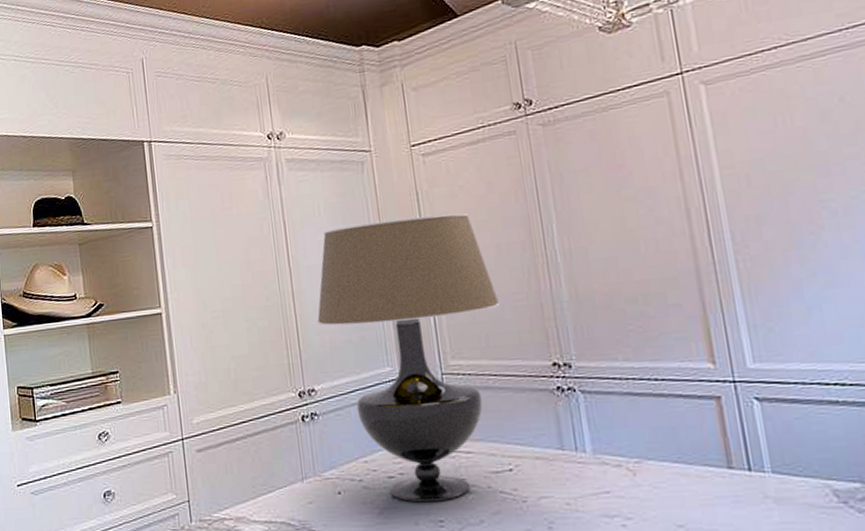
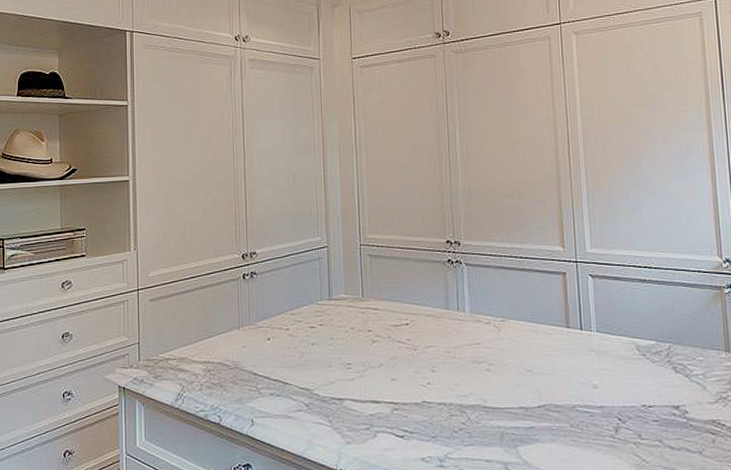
table lamp: present [316,213,500,503] -> none [262,116,411,349]

